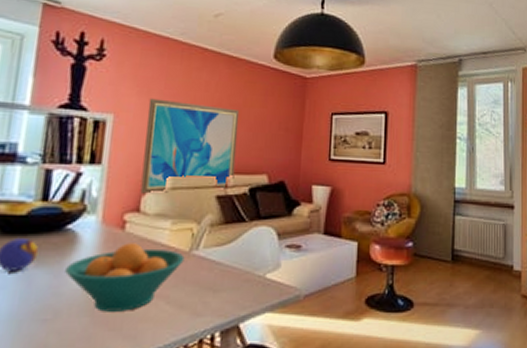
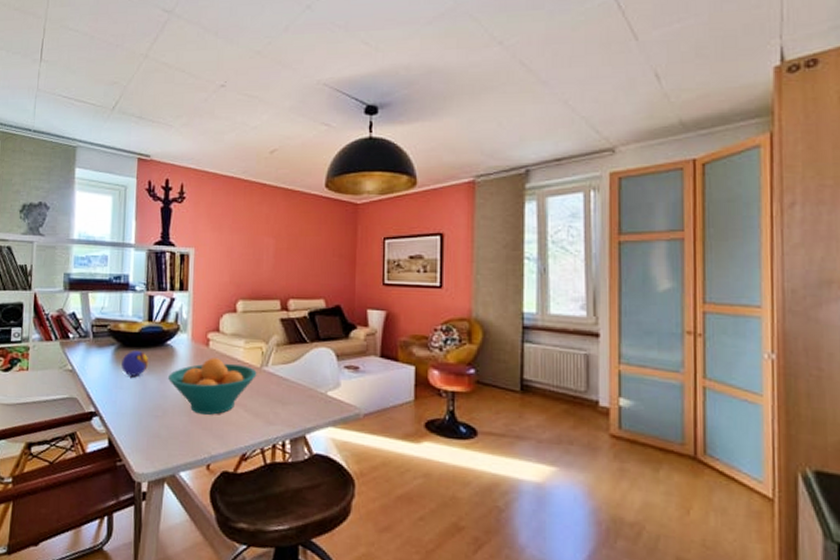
wall art: present [140,98,240,194] -> none [219,233,297,317]

